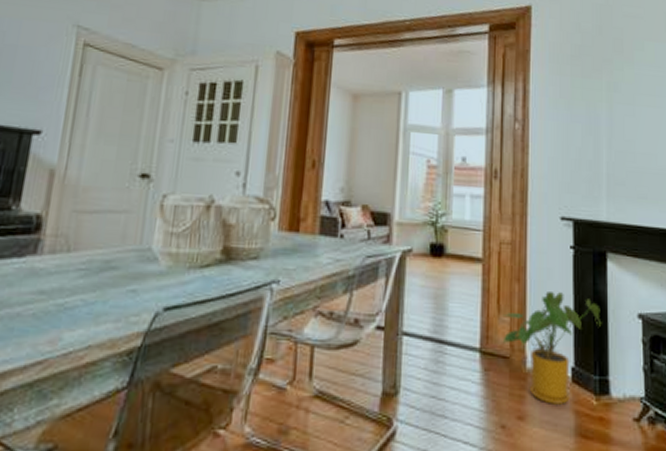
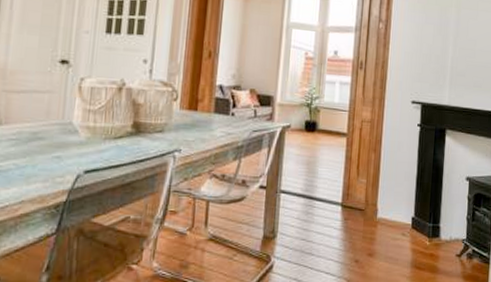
house plant: present [503,292,602,406] -> none [360,160,438,246]

